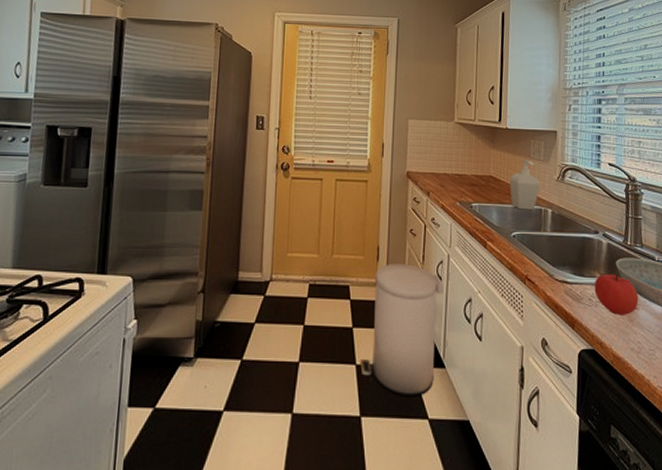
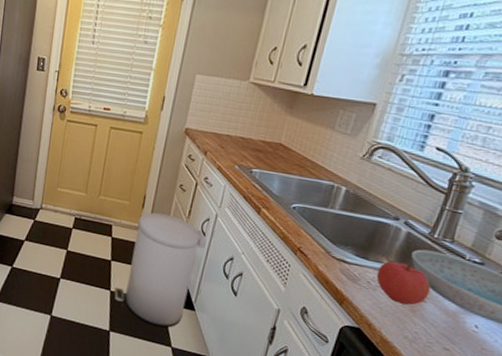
soap bottle: present [509,159,541,210] -> none [298,130,340,185]

